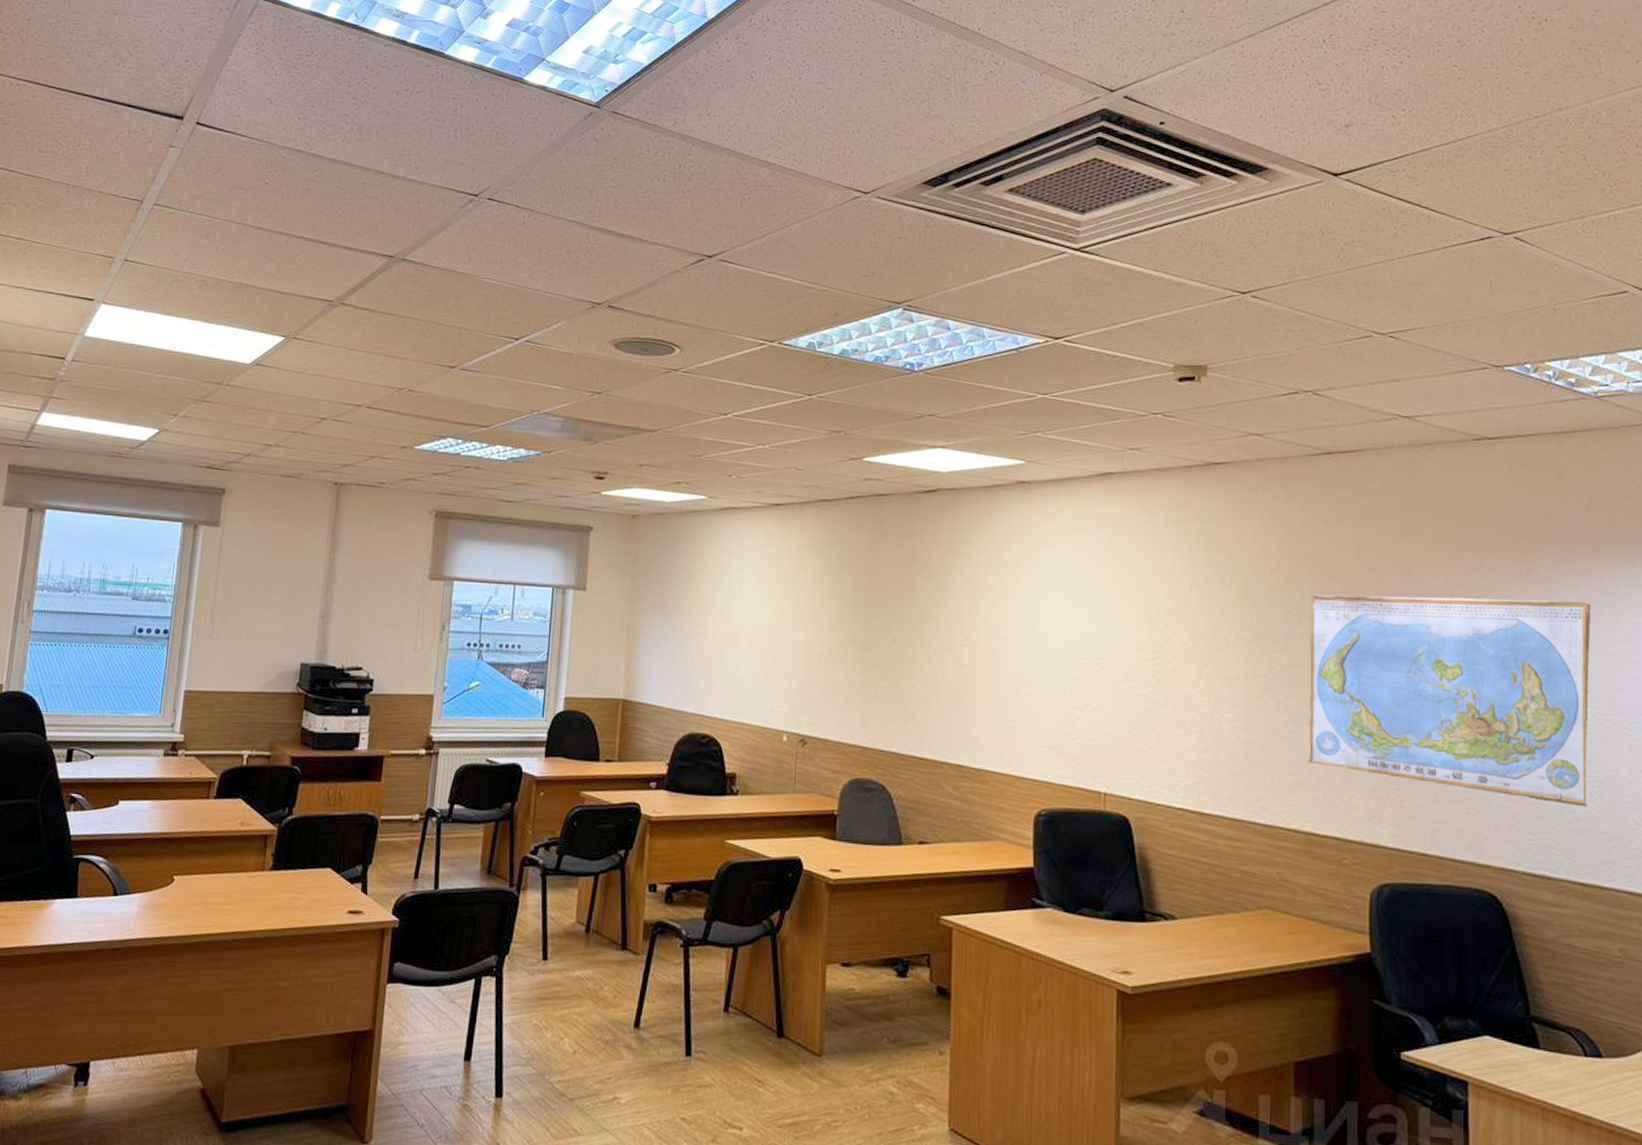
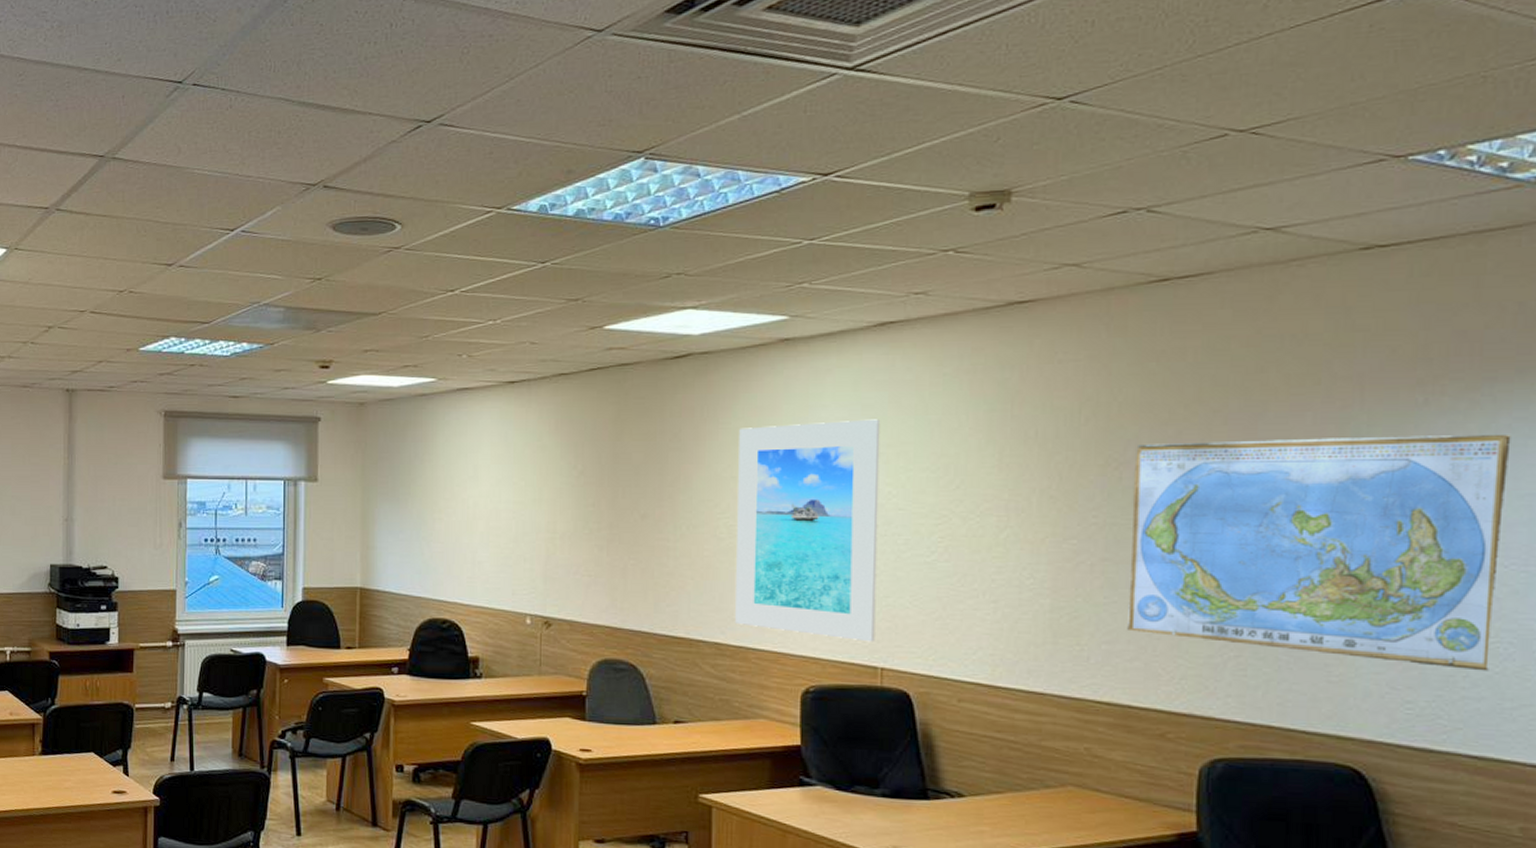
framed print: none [976,559,1103,768] -> present [735,419,881,642]

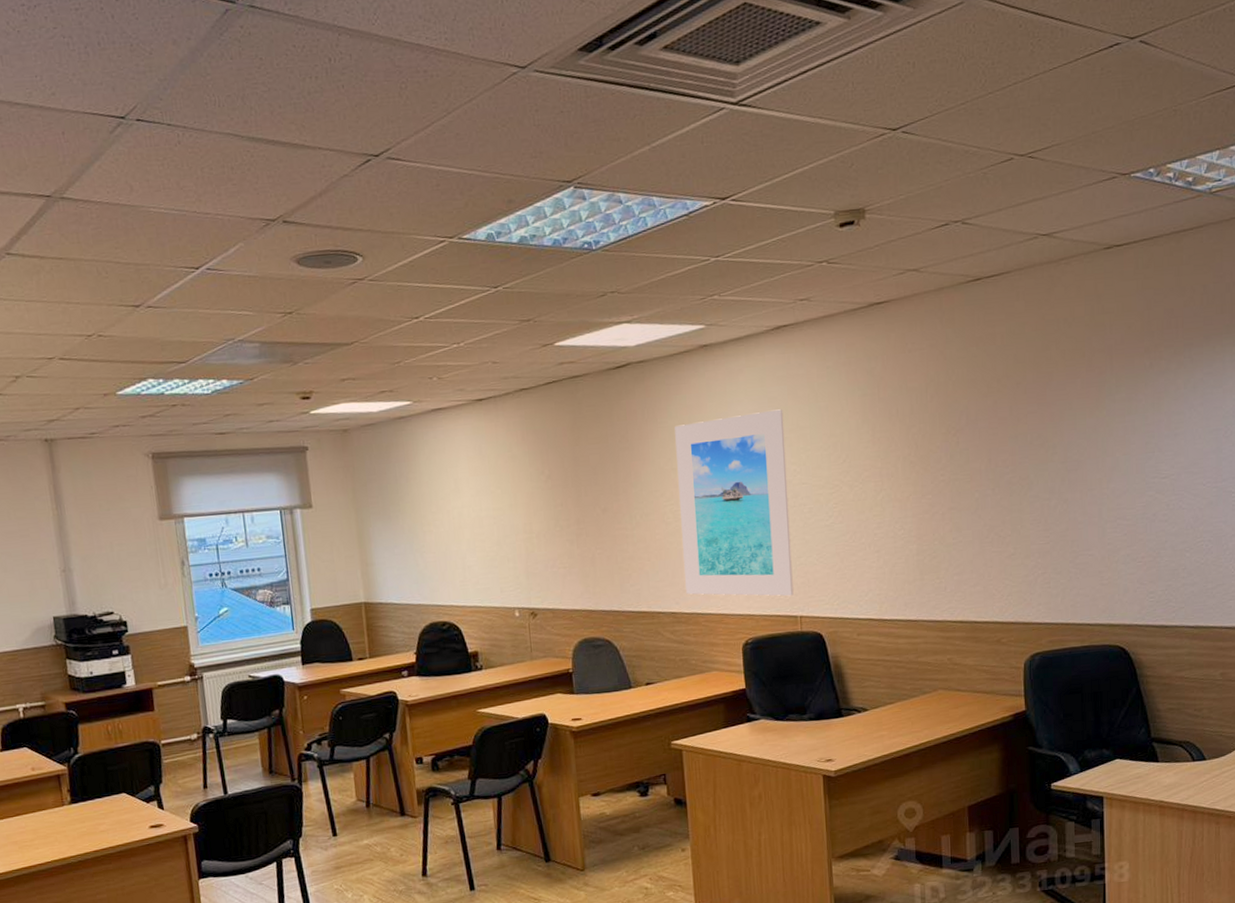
world map: present [1127,434,1511,671] -> none [966,385,1203,564]

